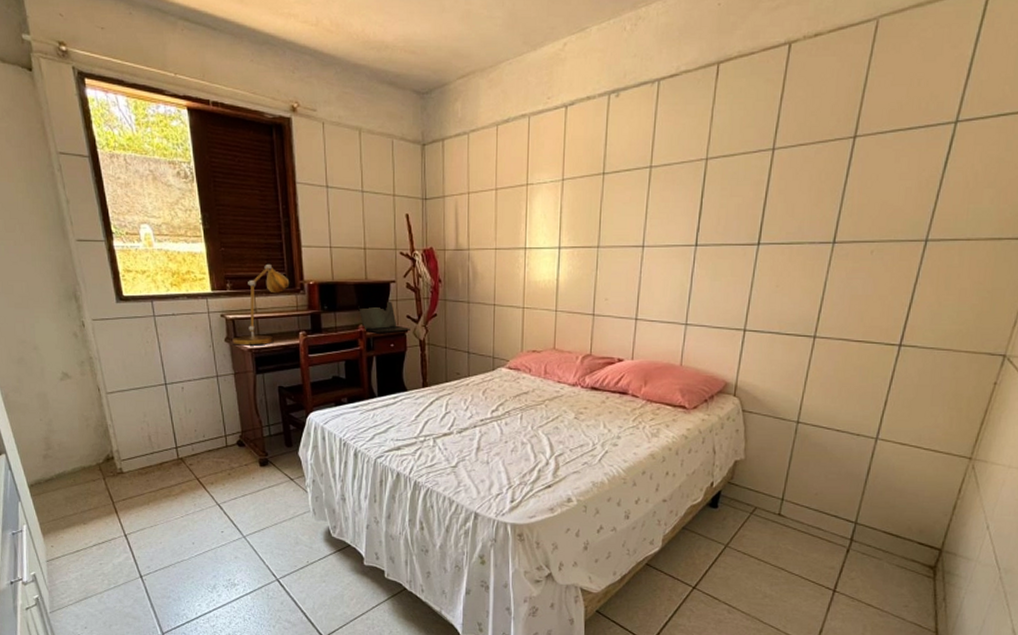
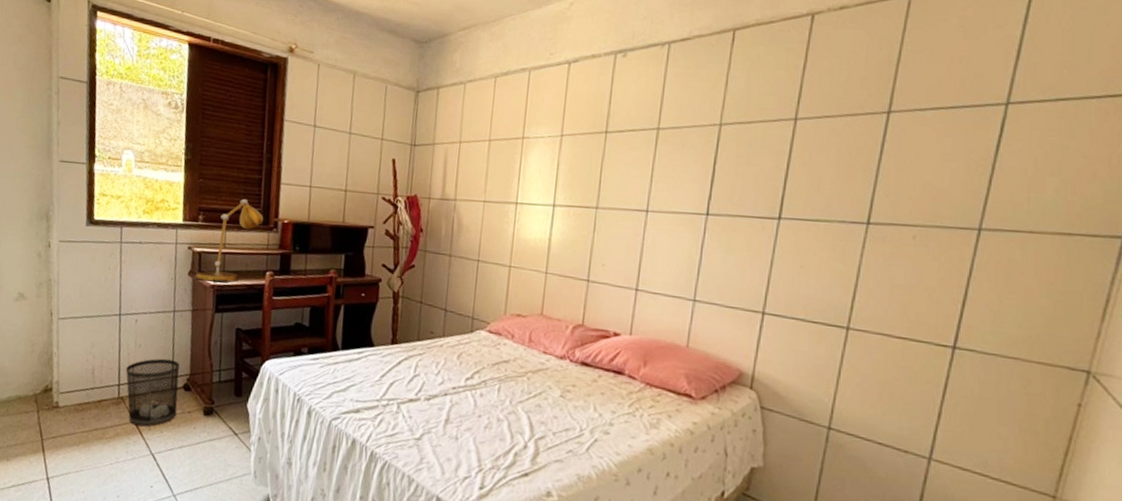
waste bin: none [180,420,235,482] -> present [125,358,180,427]
laptop: present [358,301,410,334] -> none [331,247,385,282]

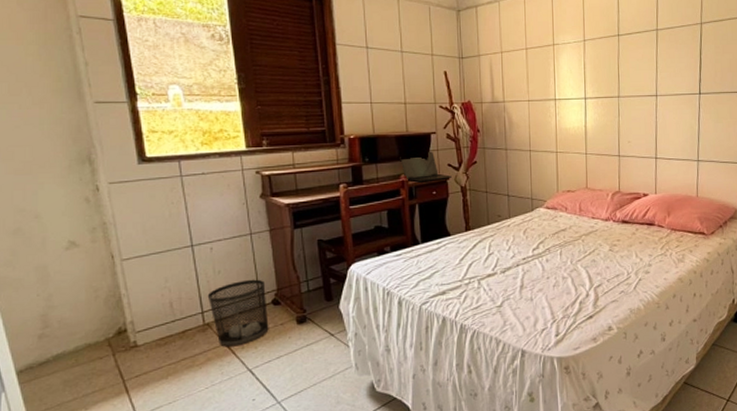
desk lamp: present [196,198,264,283] -> none [268,120,330,201]
laptop: none [331,247,385,282] -> present [400,151,452,183]

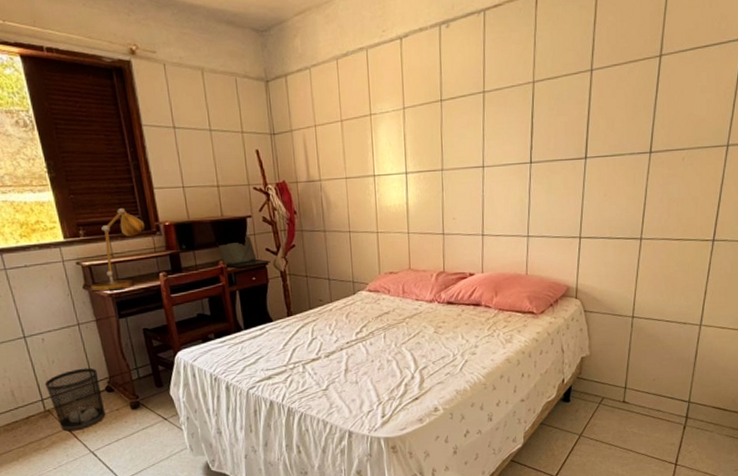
desk lamp: none [268,120,330,201] -> present [91,207,145,292]

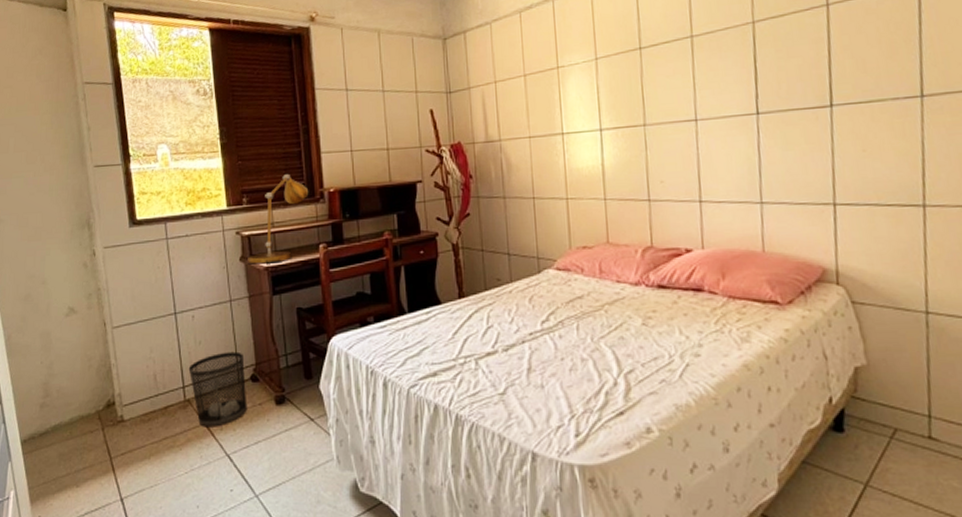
laptop: present [217,236,270,269] -> none [383,203,441,241]

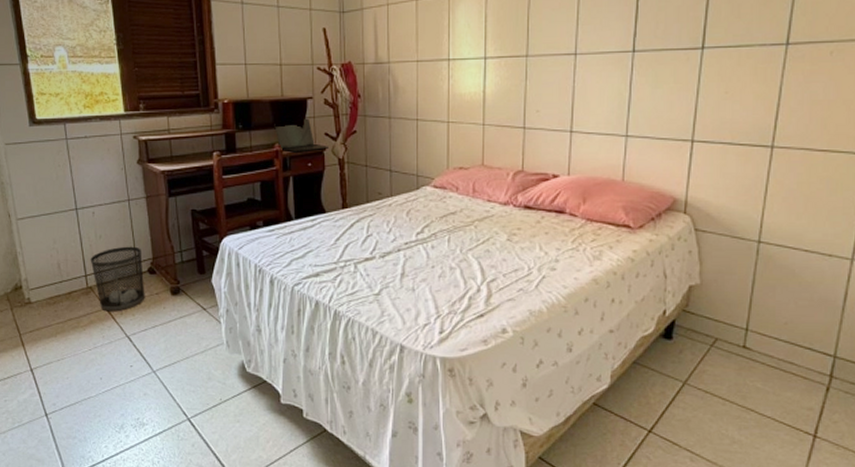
desk lamp: present [248,173,309,264] -> none [145,82,204,168]
laptop: none [383,203,441,241] -> present [274,118,329,153]

